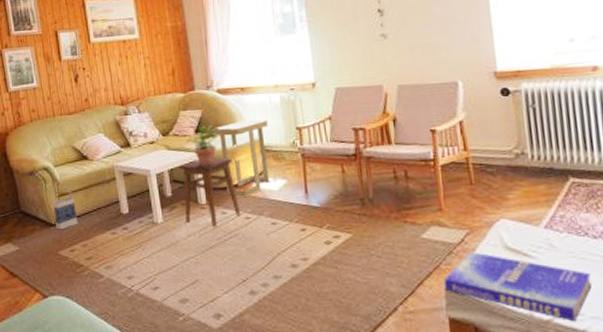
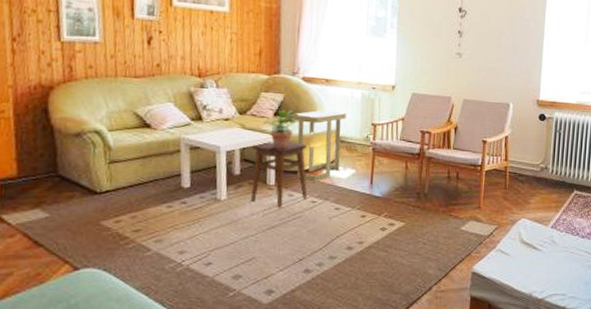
bag: present [52,180,78,230] -> none [100,145,130,199]
book: present [443,252,592,322] -> none [471,243,576,301]

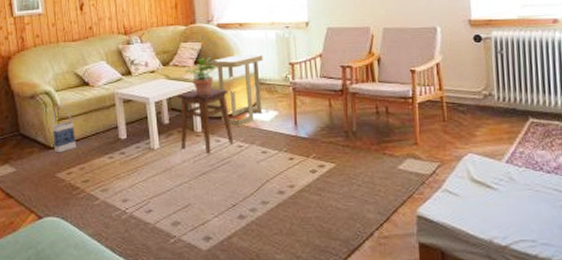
bag: none [100,145,130,199] -> present [53,104,76,153]

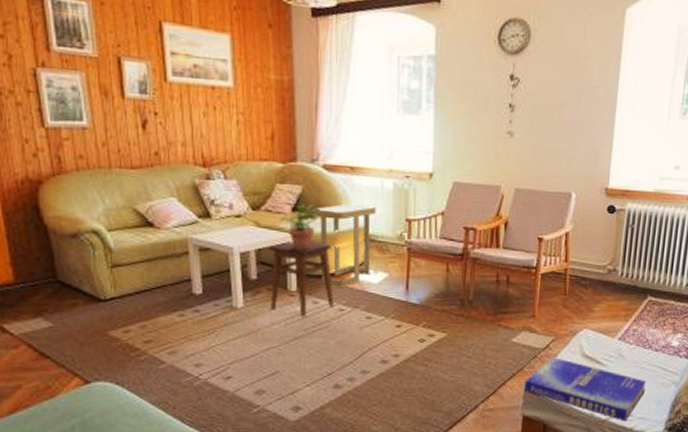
bag: present [53,104,76,153] -> none [103,247,136,307]
book: none [415,183,544,248] -> present [523,357,647,422]

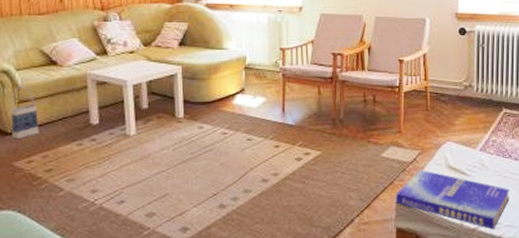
bag: none [103,247,136,307] -> present [11,85,39,140]
stool: present [269,241,335,318] -> none [159,72,218,142]
potted plant: present [281,204,321,250] -> none [169,39,204,80]
side table: present [314,203,376,287] -> none [198,36,253,112]

